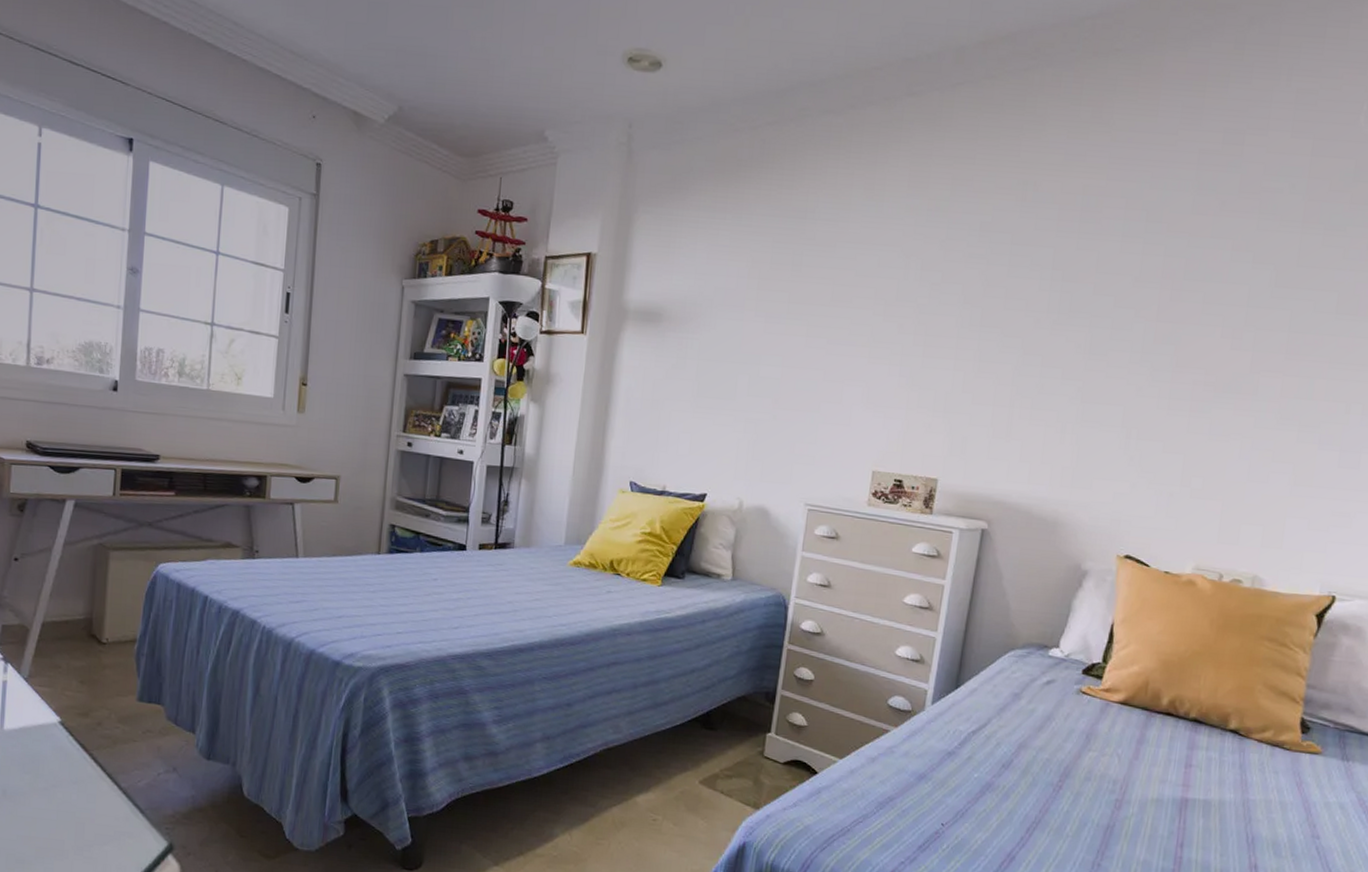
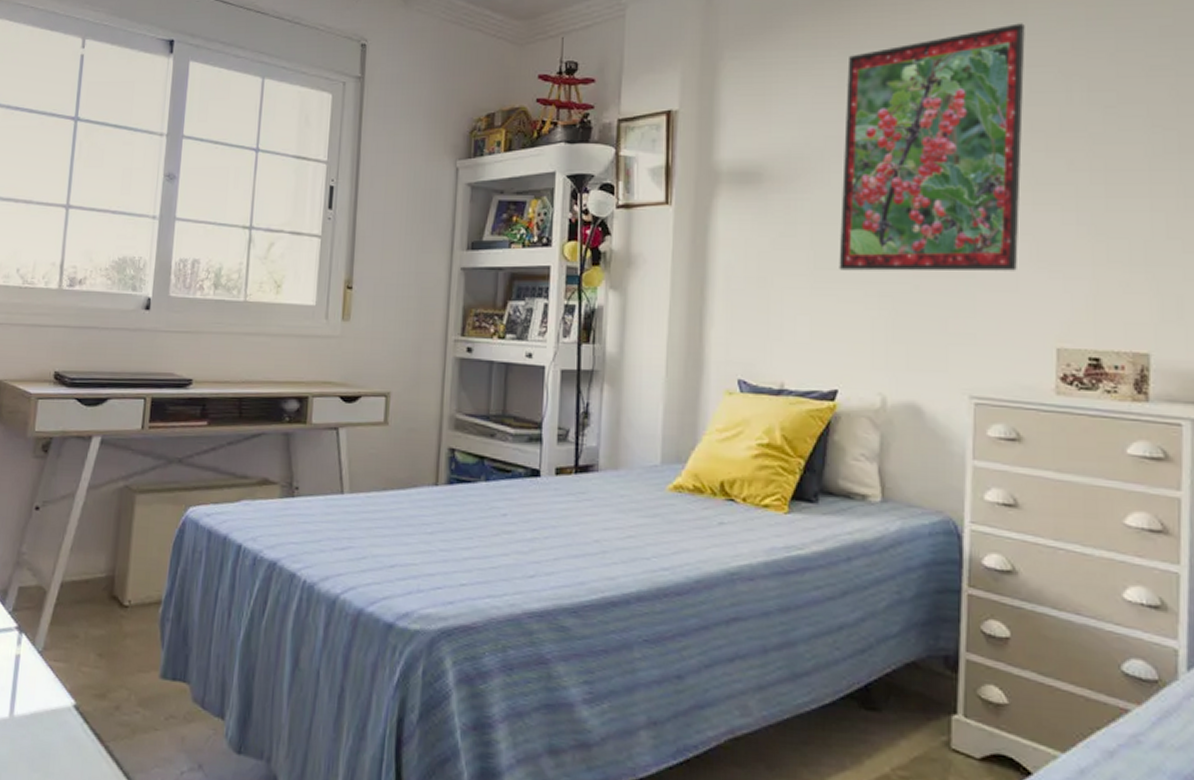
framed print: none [716,207,881,409] -> present [839,23,1025,271]

